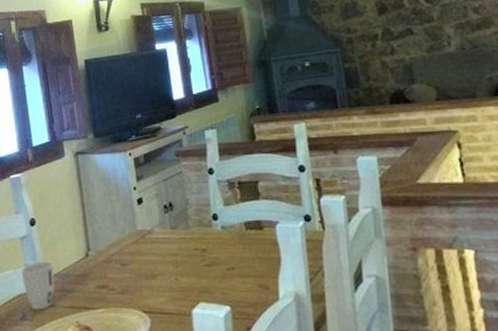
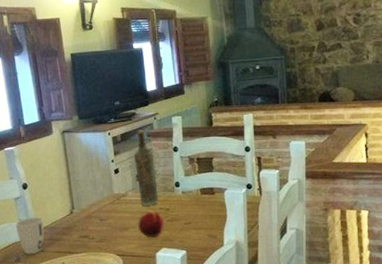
bottle: none [159,148,193,246] -> present [133,130,159,206]
fruit: none [167,252,200,287] -> present [137,211,164,237]

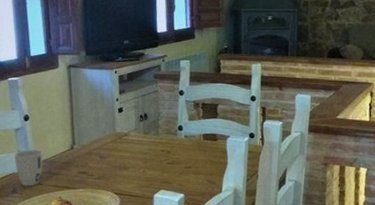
bottle: present [133,130,159,206] -> none [138,71,161,147]
fruit: present [137,211,164,237] -> none [137,152,164,178]

